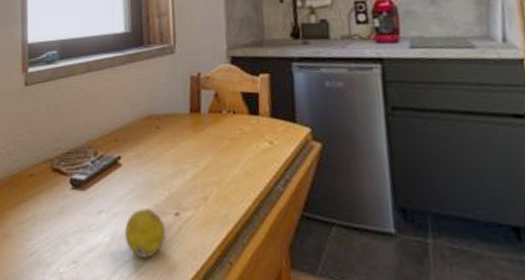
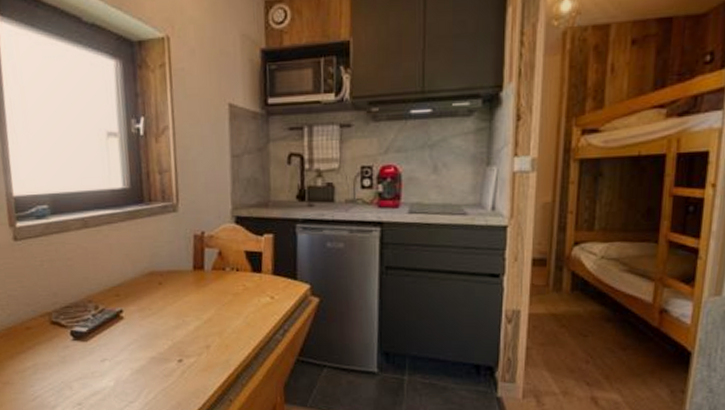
fruit: present [124,209,166,258] -> none [128,356,170,398]

